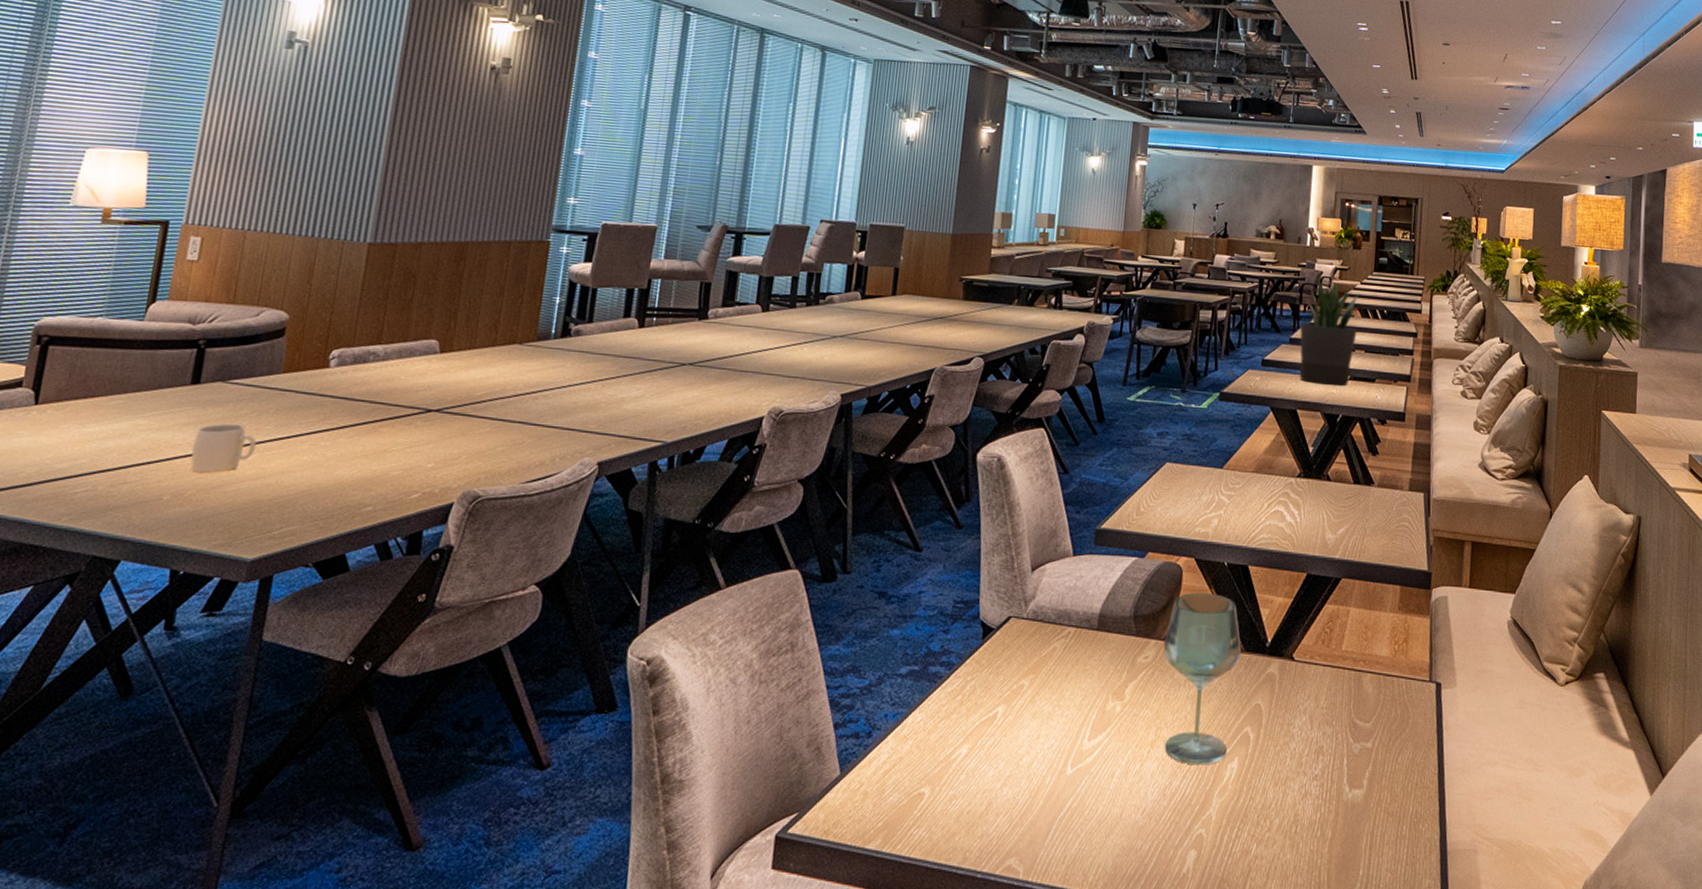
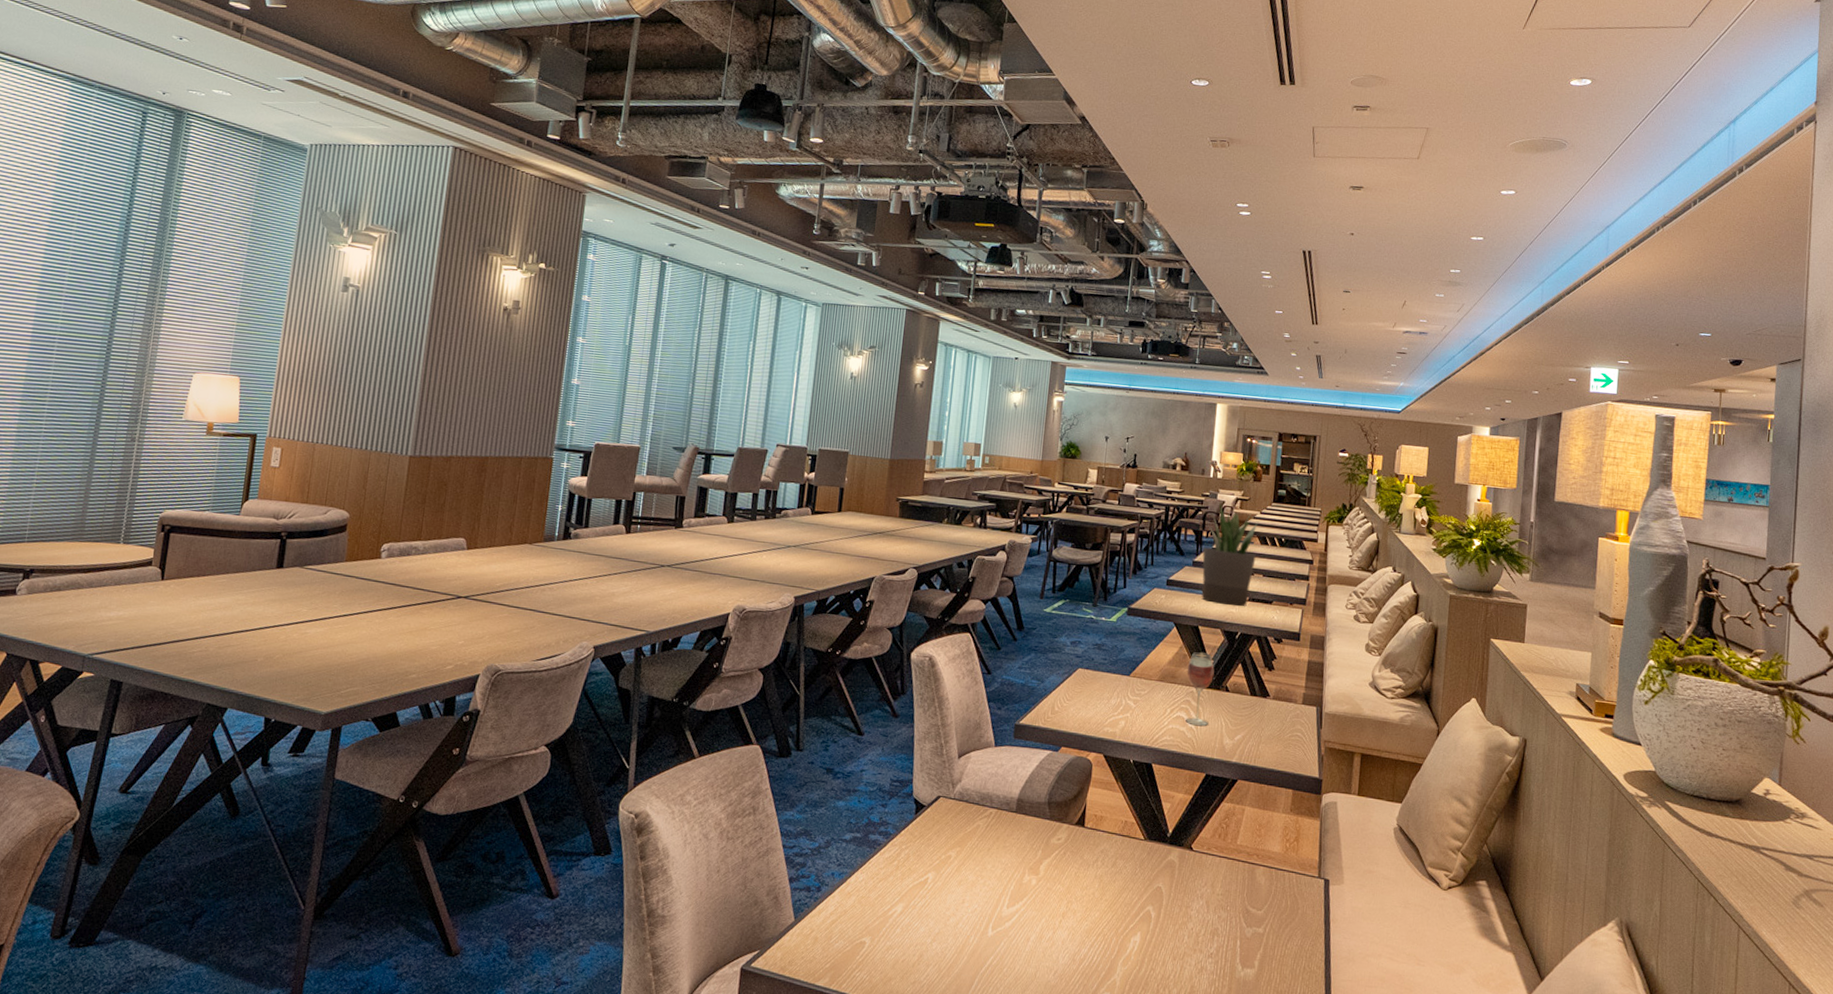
mug: present [190,423,257,473] -> none [277,601,327,641]
wine glass: present [1163,592,1241,765] -> none [1074,784,1145,937]
wineglass: none [1284,438,1315,521] -> present [1186,652,1215,727]

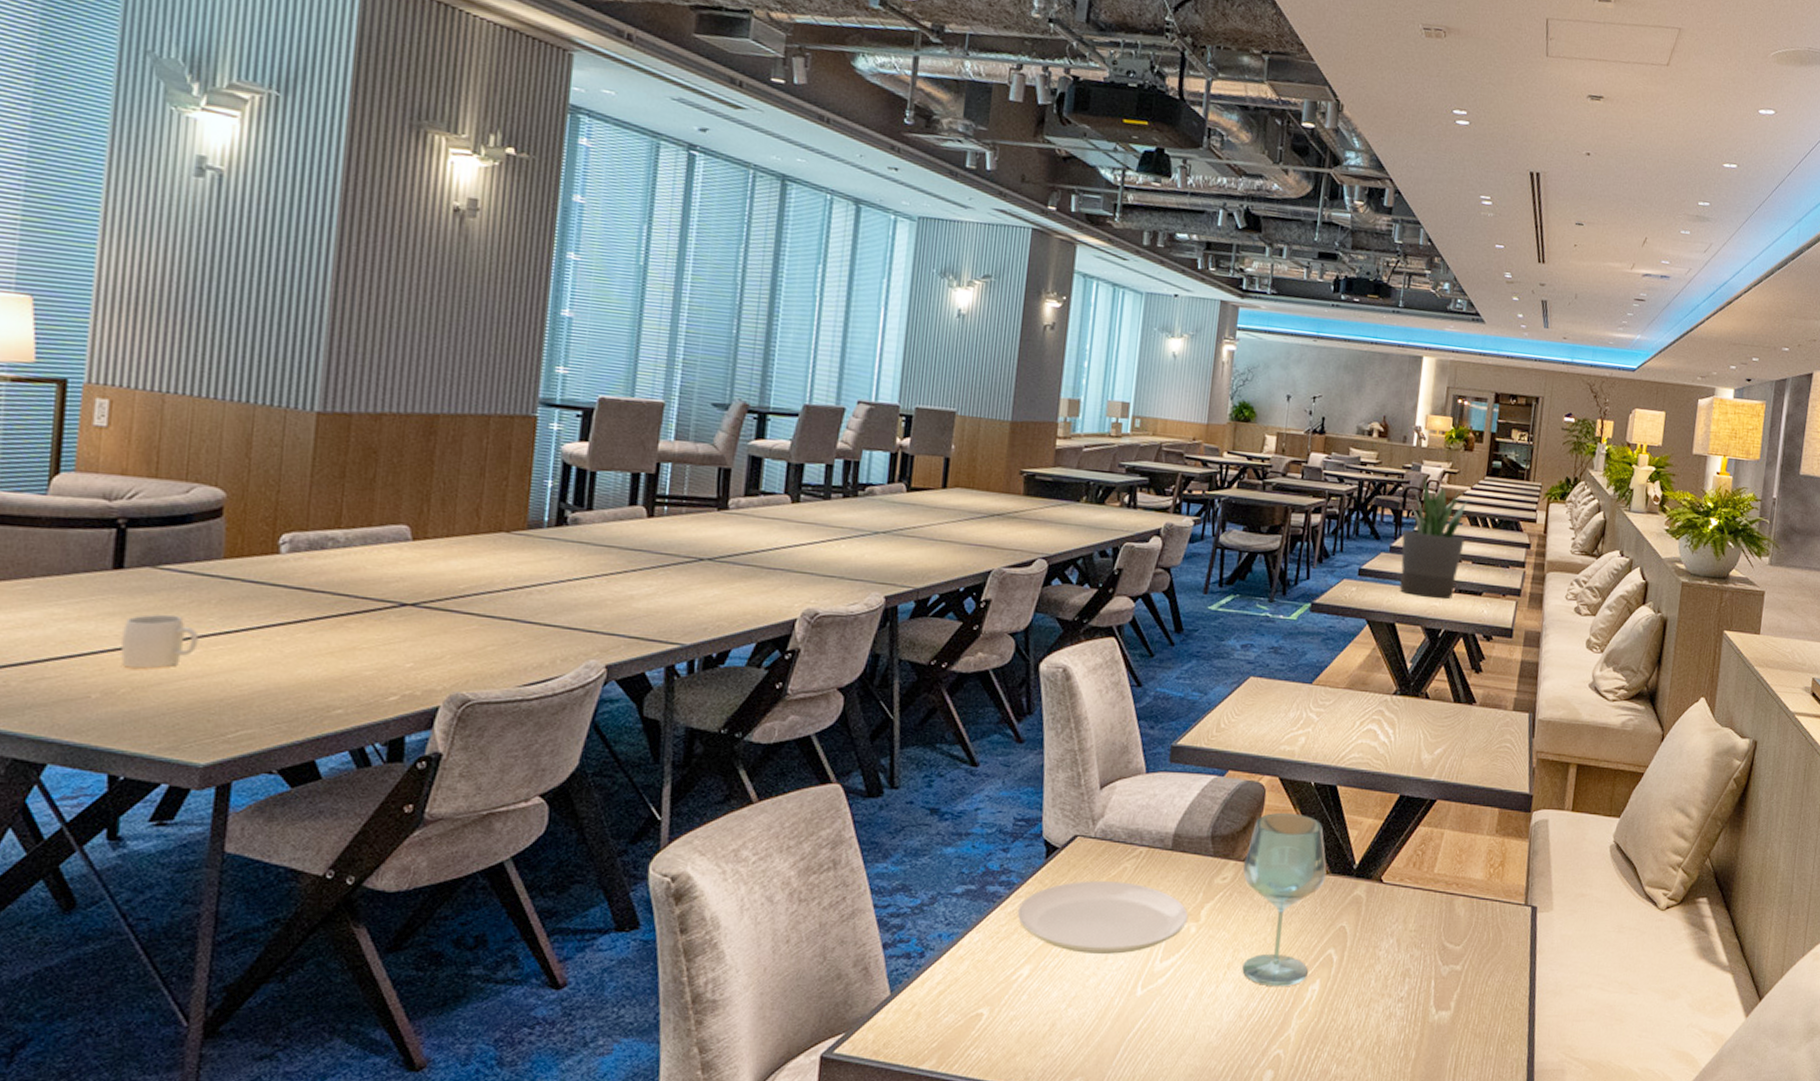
mug: none [277,601,327,641] -> present [120,614,199,669]
plate: none [892,834,1030,899] -> present [1017,881,1189,954]
wine glass: none [1074,784,1145,937] -> present [1242,812,1327,987]
wineglass: present [1186,652,1215,727] -> none [1378,653,1413,740]

